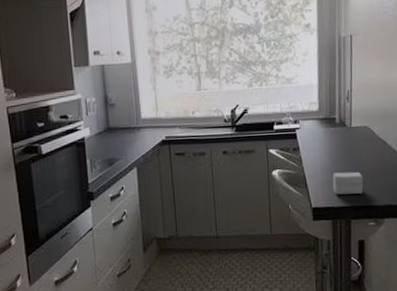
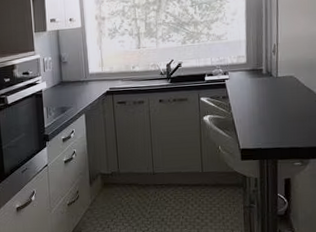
small box: present [332,171,363,195] -> none [259,116,289,138]

